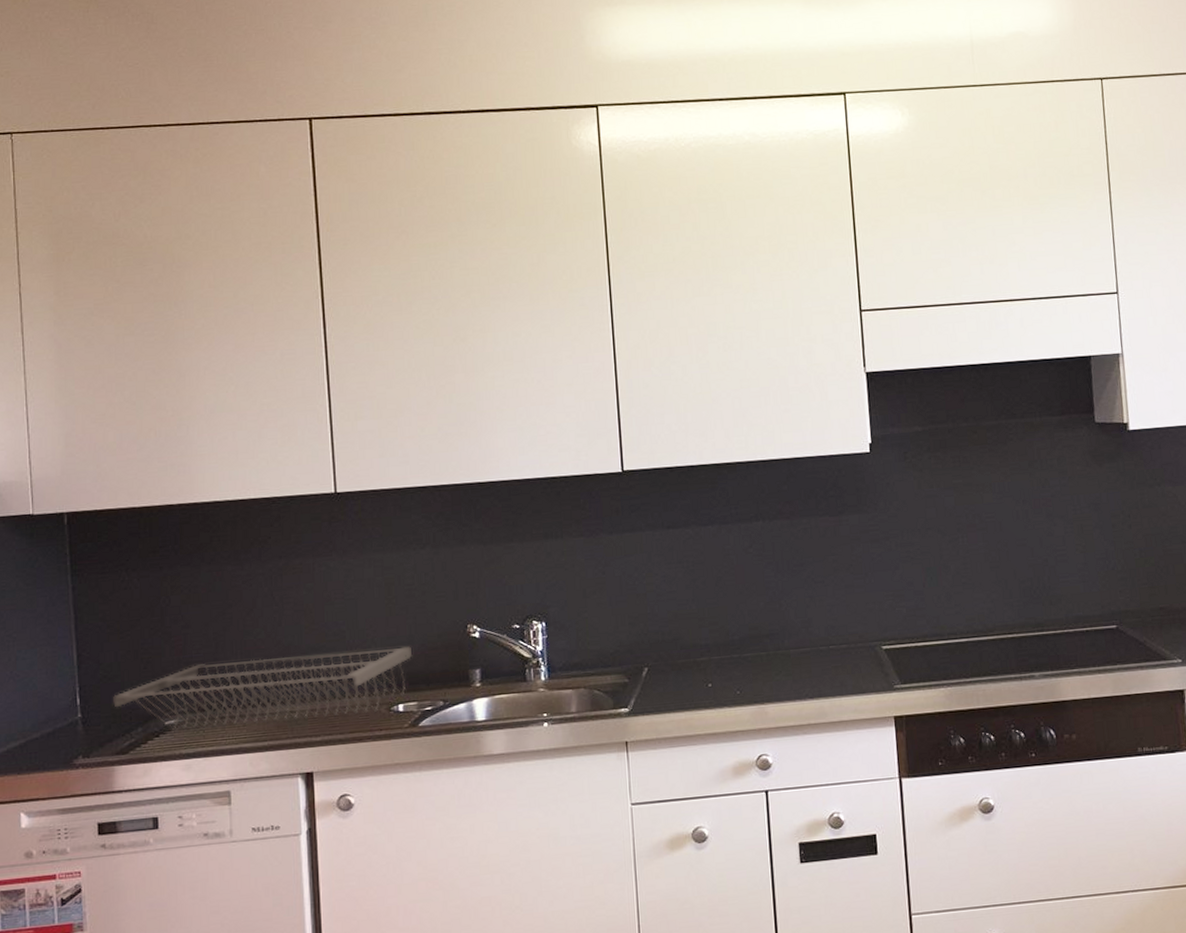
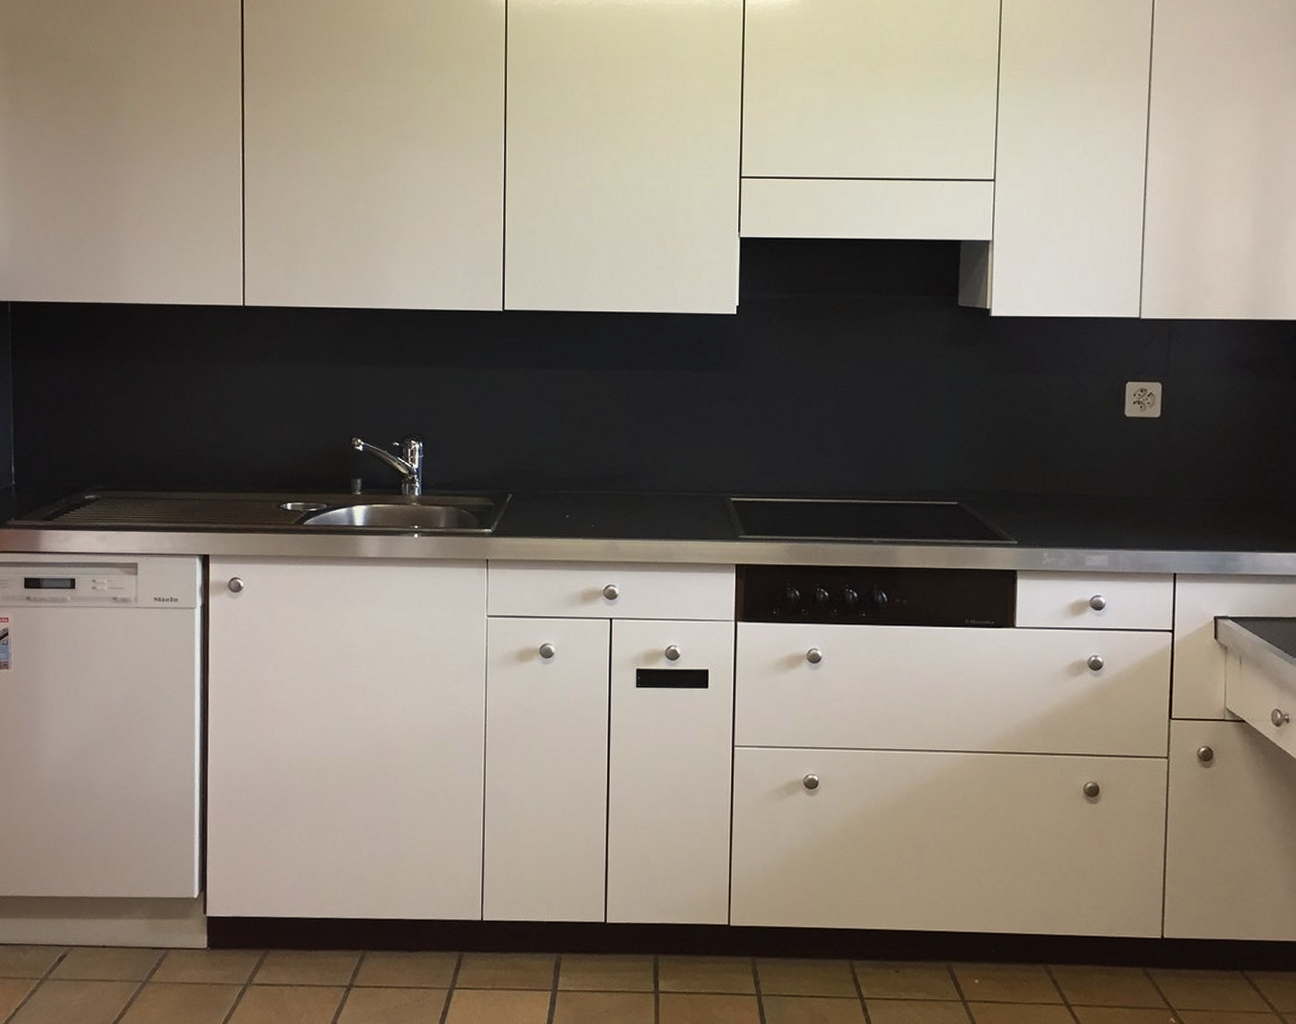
dish rack: present [113,646,413,730] -> none [42,448,303,507]

